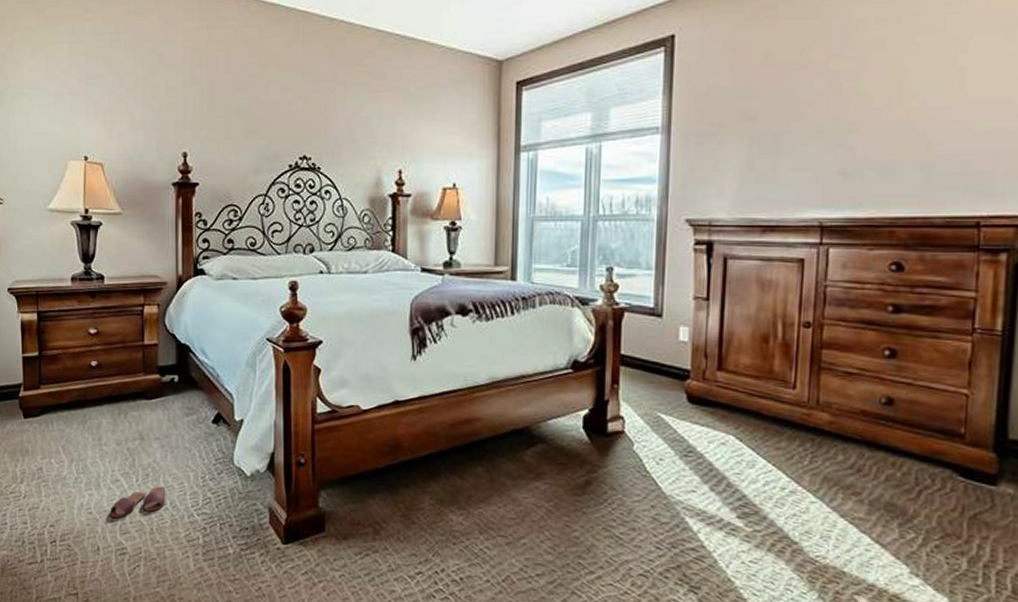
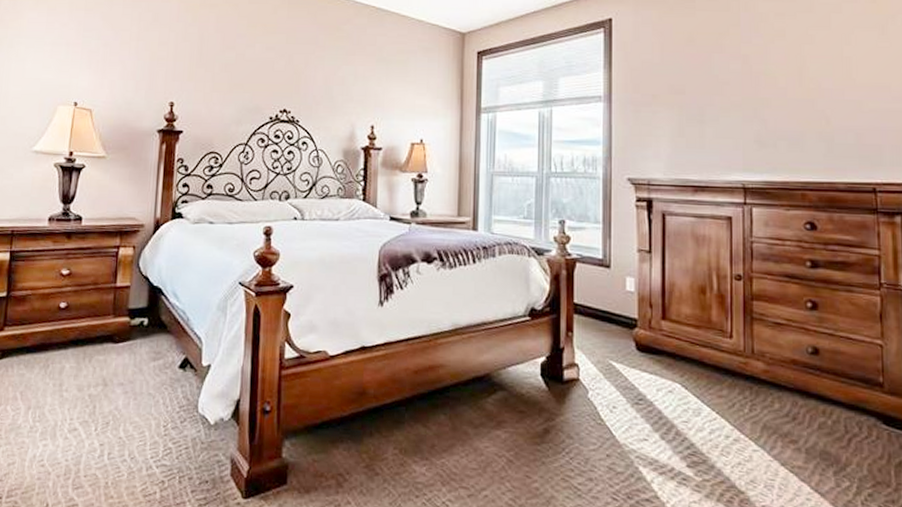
slippers: present [109,486,166,518] -> none [62,435,126,471]

